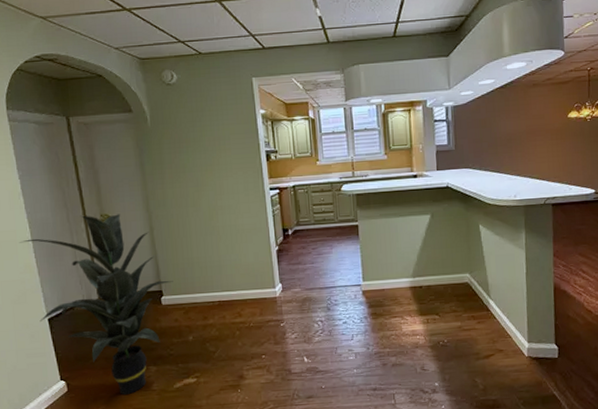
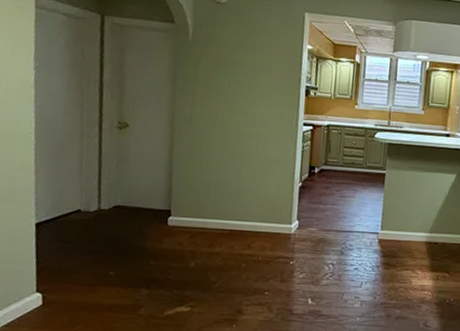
indoor plant: present [20,214,173,395] -> none [20,119,185,316]

